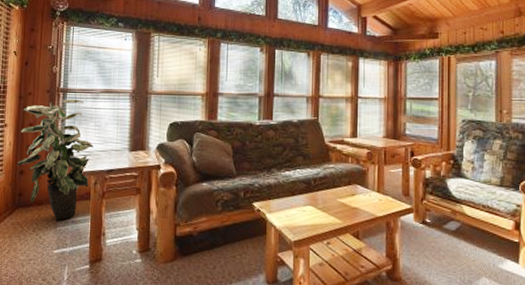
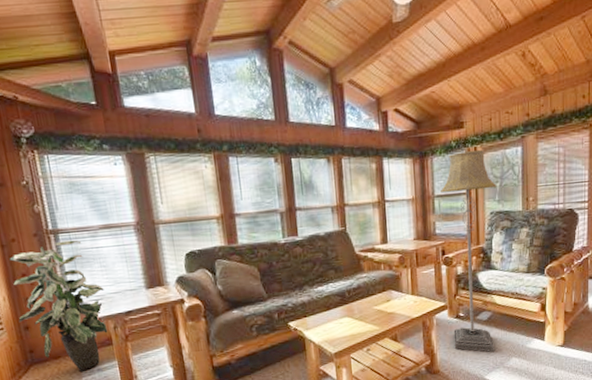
floor lamp: none [412,59,470,267] -> present [439,149,497,352]

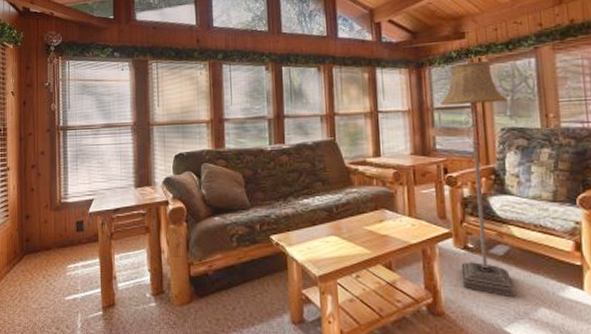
indoor plant: present [9,240,108,373] -> none [22,136,98,267]

